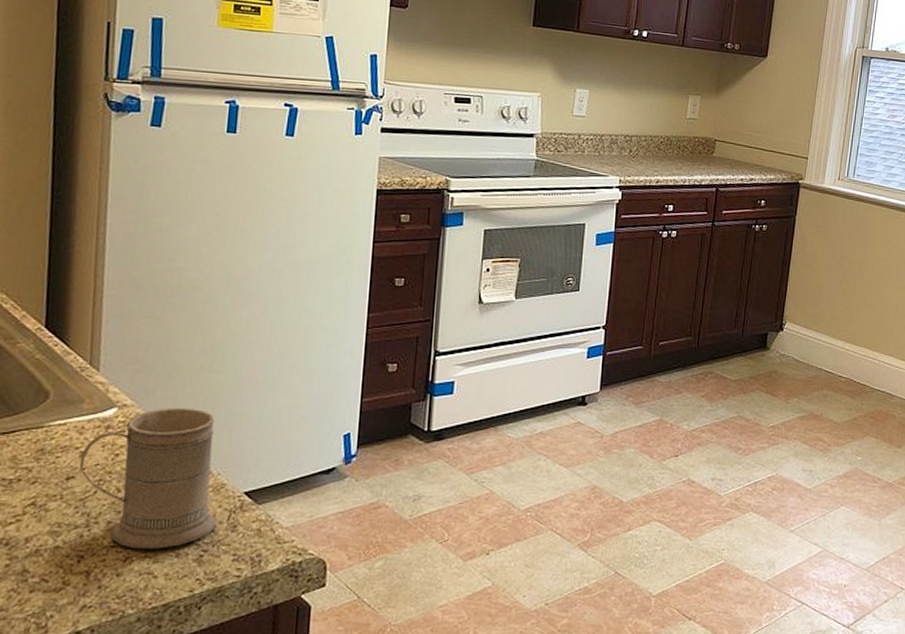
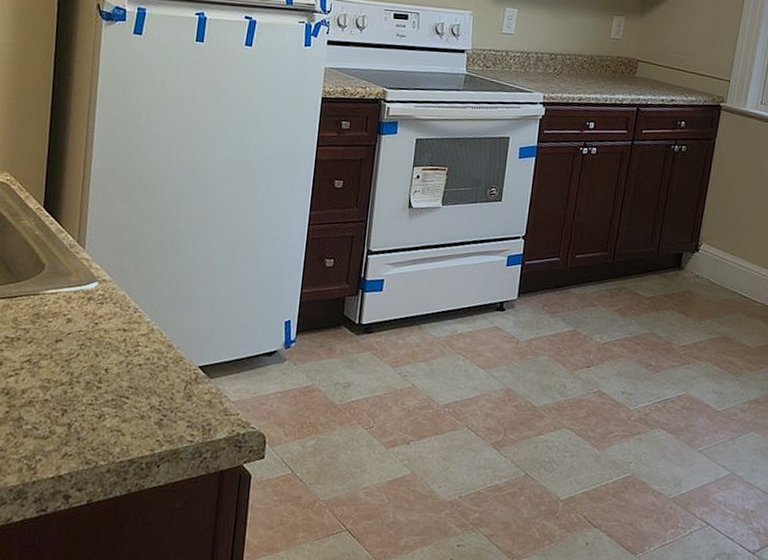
mug: present [79,407,216,550] -> none [66,285,177,410]

